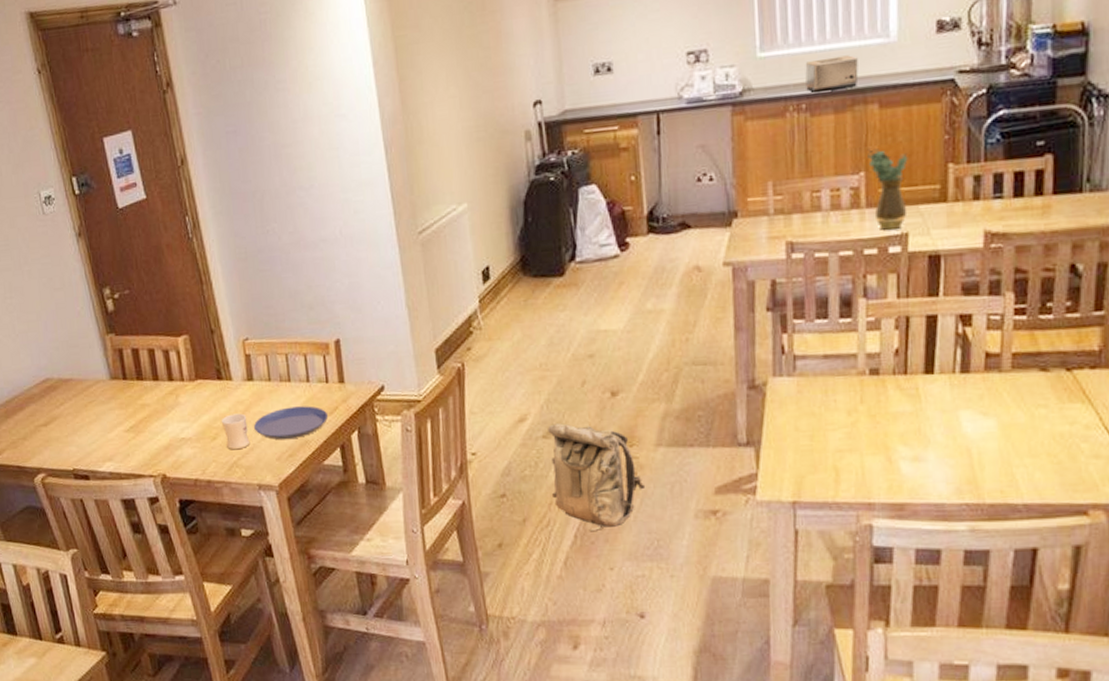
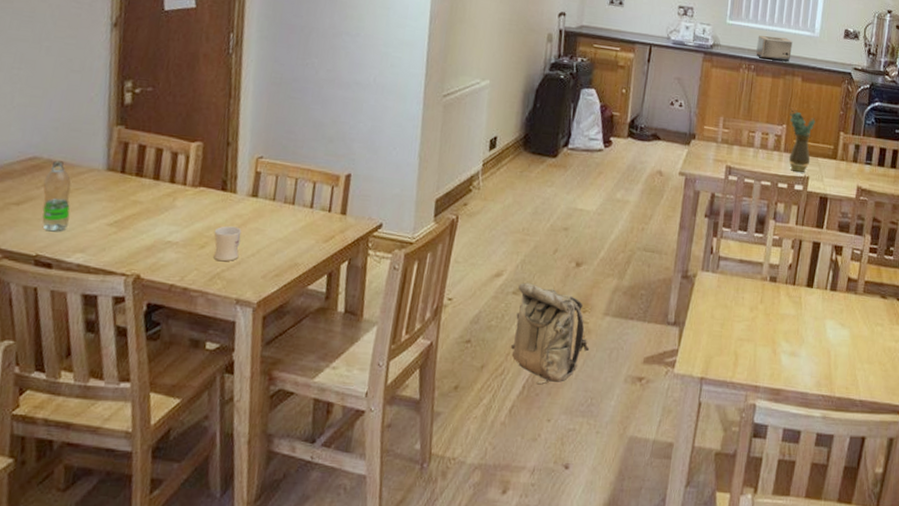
bottle: none [60,378,92,446] -> present [42,161,71,232]
plate: present [254,406,329,440] -> none [246,228,324,260]

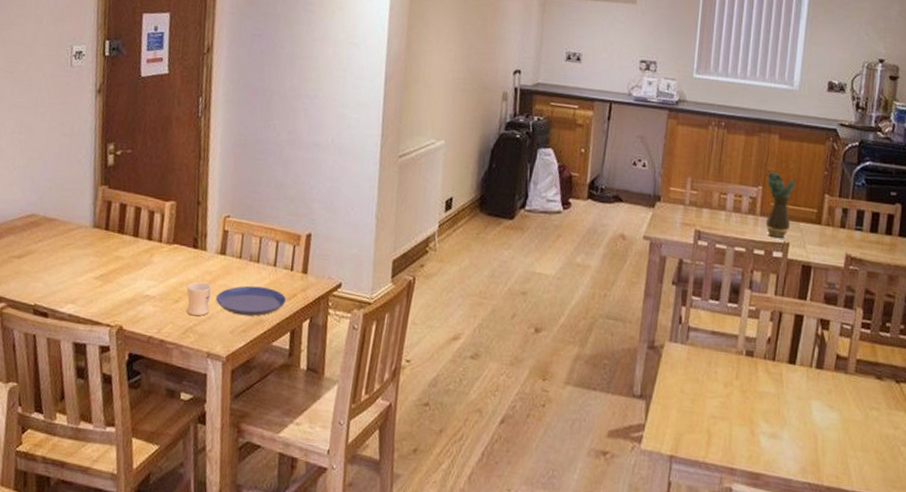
bottle: present [42,161,71,232] -> none [39,218,63,284]
plate: none [246,228,324,260] -> present [216,285,287,316]
backpack: present [511,282,590,385] -> none [469,347,551,453]
toaster: present [756,35,793,62] -> none [727,90,768,118]

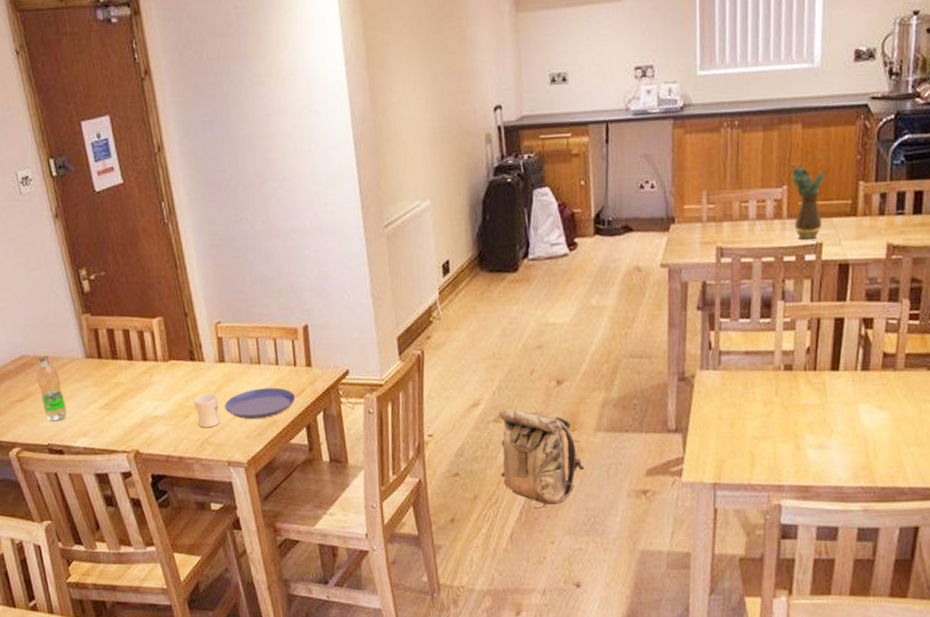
bottle: none [39,218,63,284] -> present [36,356,67,422]
backpack: none [469,347,551,453] -> present [499,408,585,509]

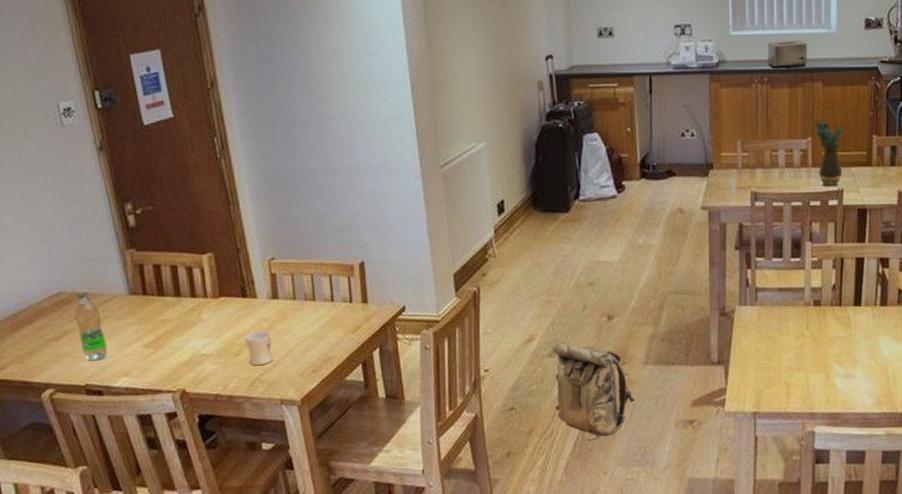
plate: present [225,387,296,420] -> none [278,324,352,357]
toaster: none [739,77,785,112] -> present [767,40,808,69]

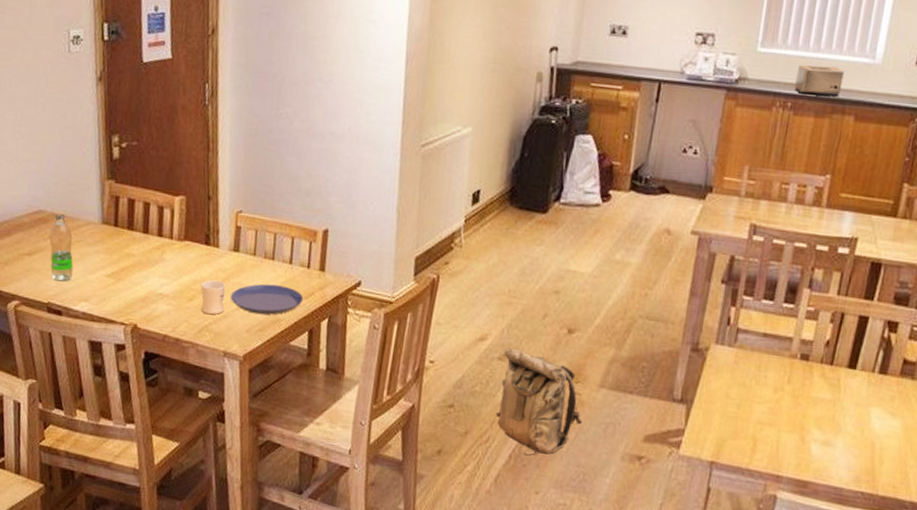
plate: none [278,324,352,357] -> present [231,283,304,315]
vase: present [813,118,844,186] -> none [831,154,871,233]

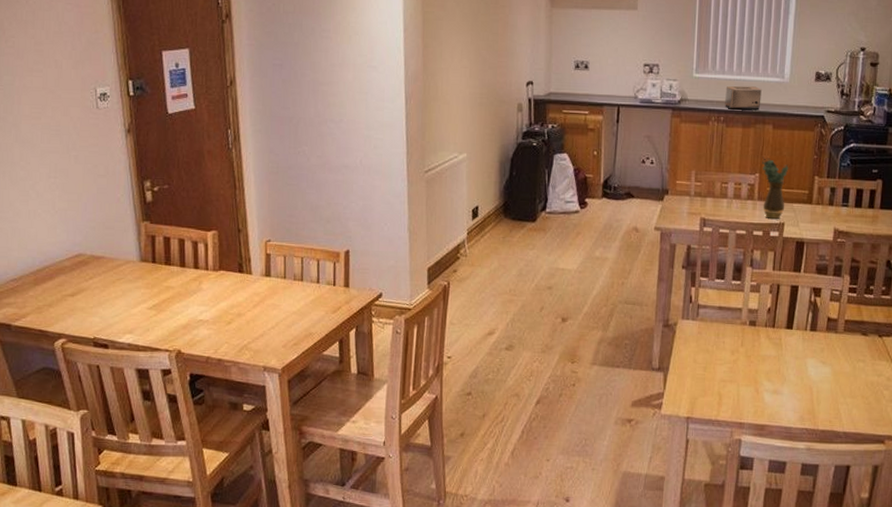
bottle: present [49,214,74,282] -> none [90,256,116,317]
mug: present [200,279,226,315] -> none [237,303,261,335]
plate: present [231,283,304,315] -> none [266,303,332,331]
backpack: present [496,348,583,456] -> none [508,339,581,429]
vase: none [831,154,871,233] -> present [762,156,789,219]

